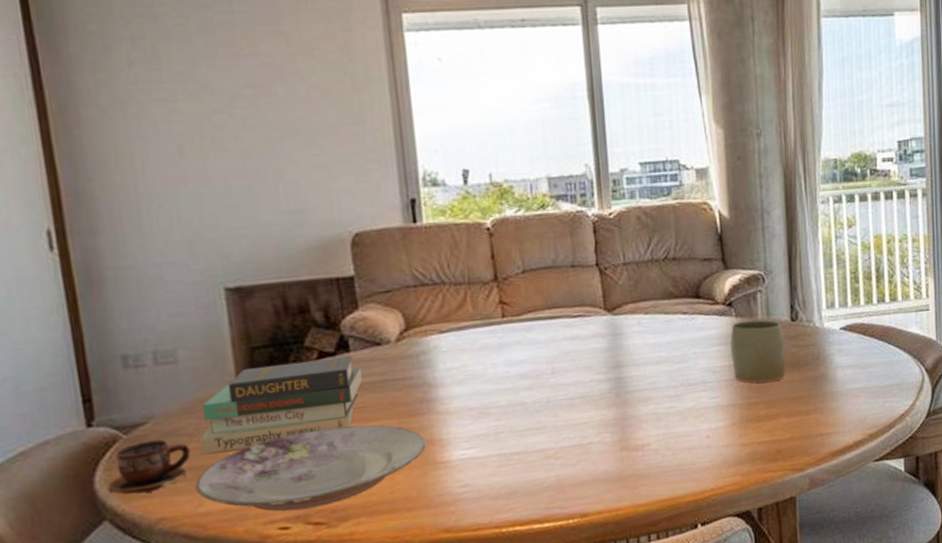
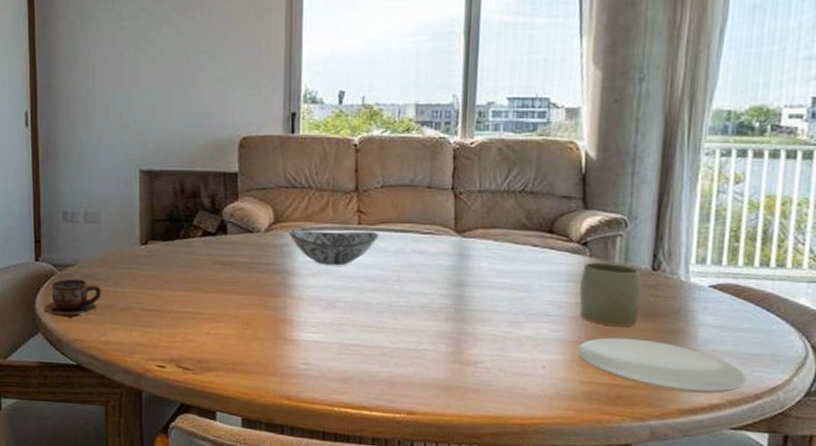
plate: present [195,424,427,512] -> none [102,293,280,356]
books: present [199,355,363,455] -> none [108,235,235,298]
decorative bowl: none [423,323,526,369] -> present [288,229,379,265]
plate: none [736,390,881,436] -> present [577,337,747,394]

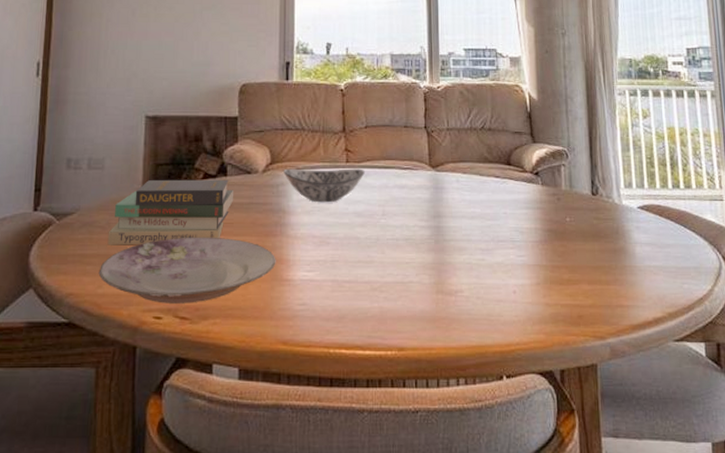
cup: present [44,278,101,318] -> none [38,228,100,270]
plate: none [102,293,280,356] -> present [98,237,276,303]
books: none [108,235,235,298] -> present [107,179,234,245]
plate: present [577,337,747,394] -> none [541,259,680,308]
mug: present [579,262,642,327] -> none [536,190,587,249]

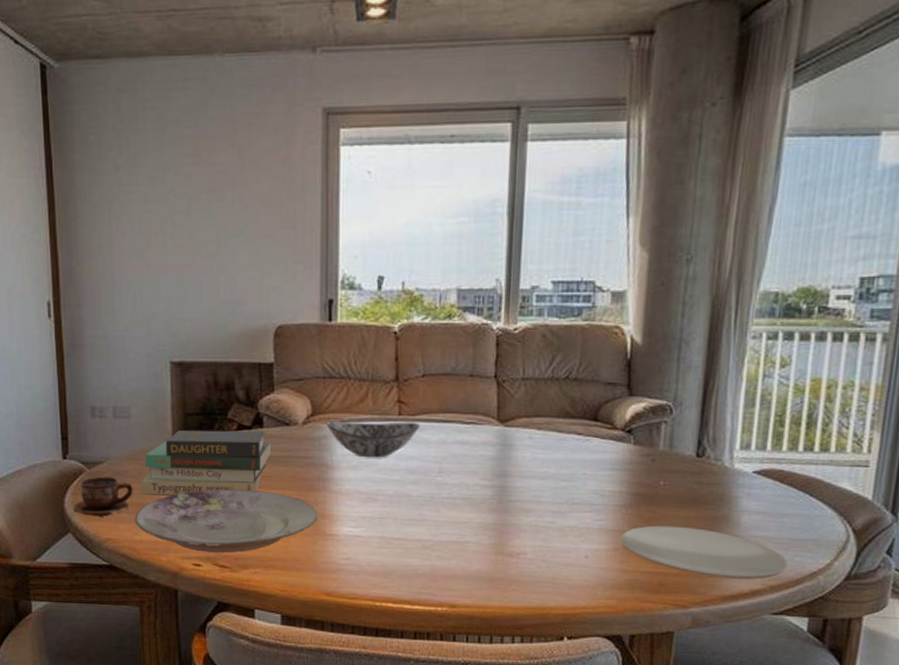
cup: none [38,228,100,270] -> present [73,476,133,517]
plate: none [541,259,680,308] -> present [620,525,789,580]

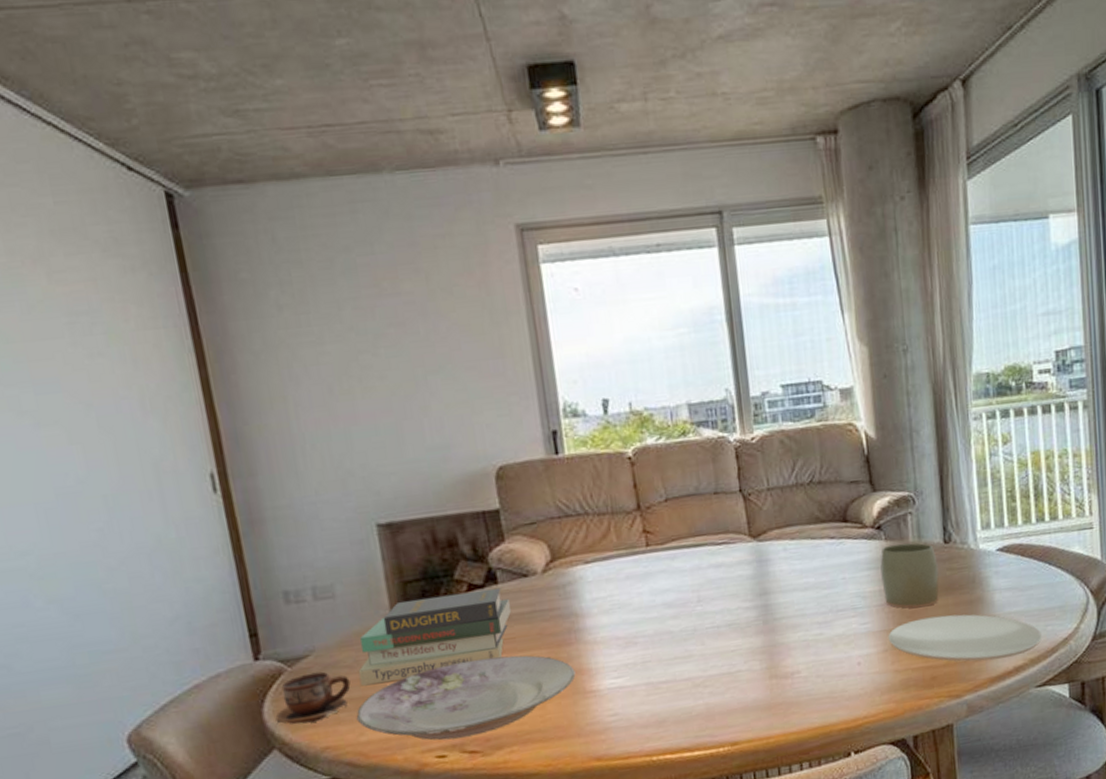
decorative bowl: present [326,420,420,457] -> none [568,551,671,598]
mug: none [623,449,686,515] -> present [880,543,939,609]

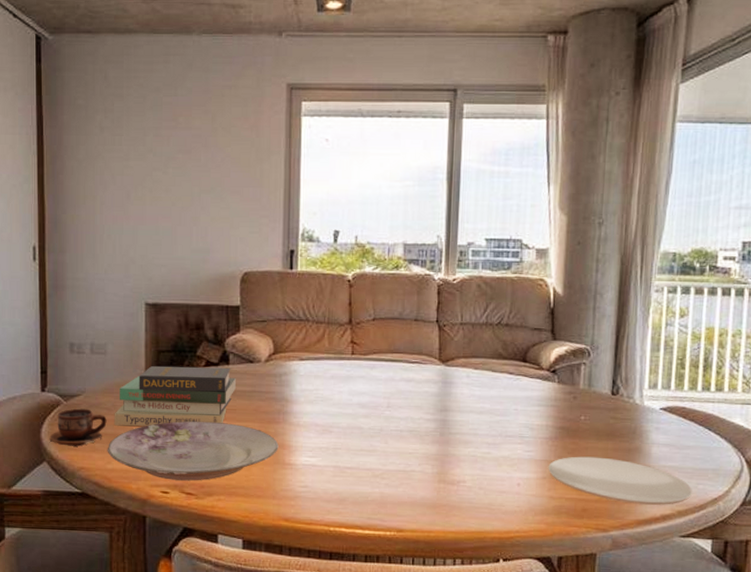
mug: present [880,543,939,609] -> none [549,388,603,447]

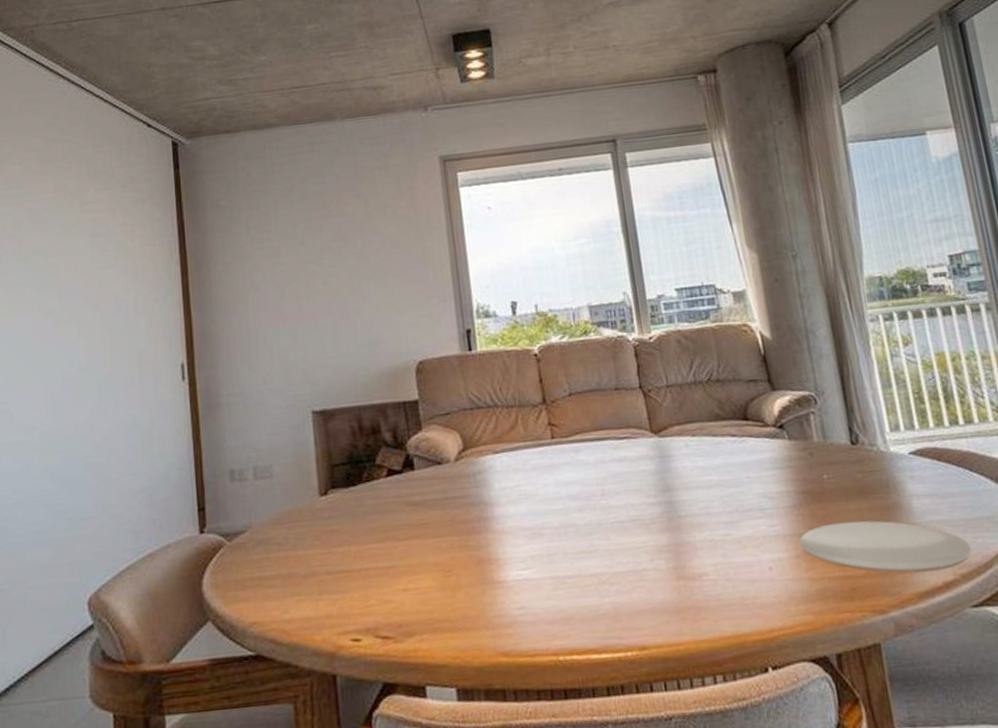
cup: present [49,408,107,446] -> none [212,547,279,598]
plate: present [107,421,279,481] -> none [282,541,484,623]
books: present [114,366,237,427] -> none [287,473,426,564]

